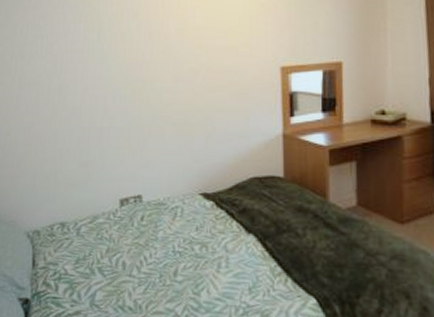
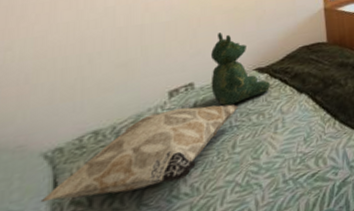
decorative pillow: none [23,218,182,293] -> present [40,104,239,203]
teddy bear: none [157,146,217,228] -> present [211,32,271,106]

